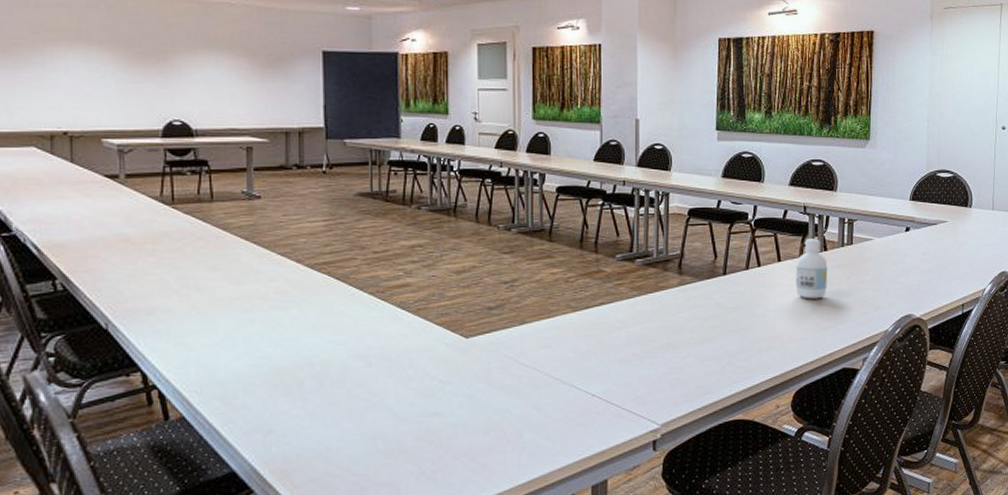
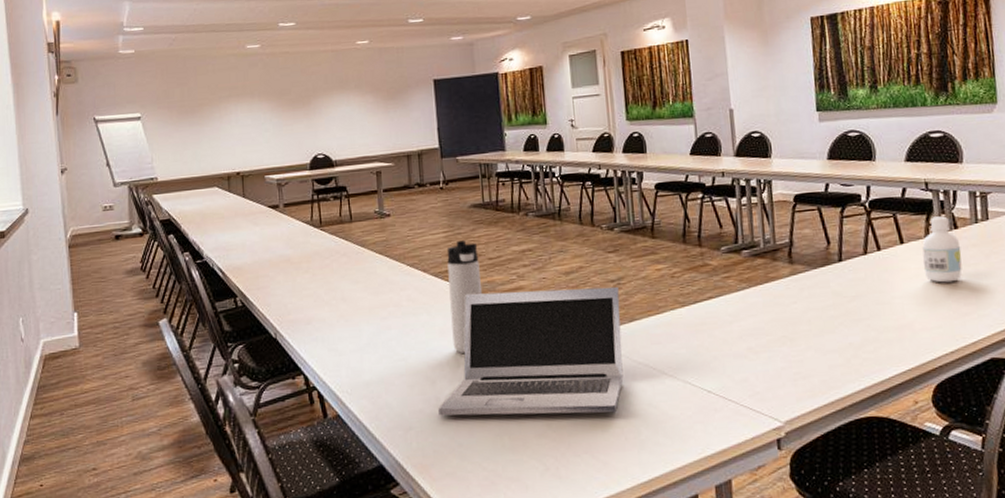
laptop: none [305,288,512,418] -> present [438,286,624,416]
thermos bottle: none [326,231,364,353] -> present [446,241,483,354]

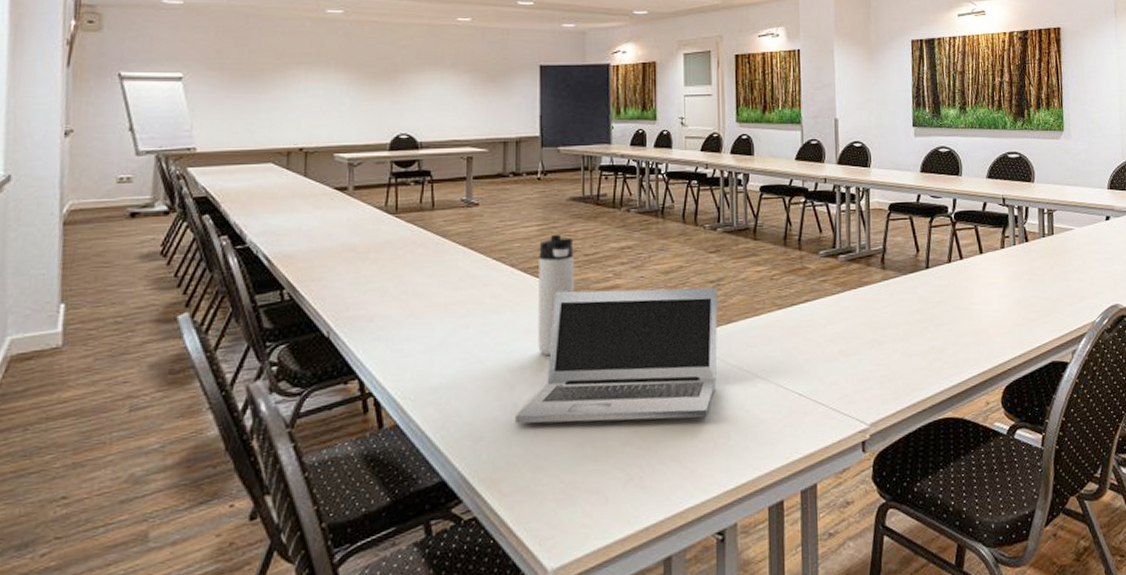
bottle: present [922,216,962,283] -> none [998,230,1031,291]

